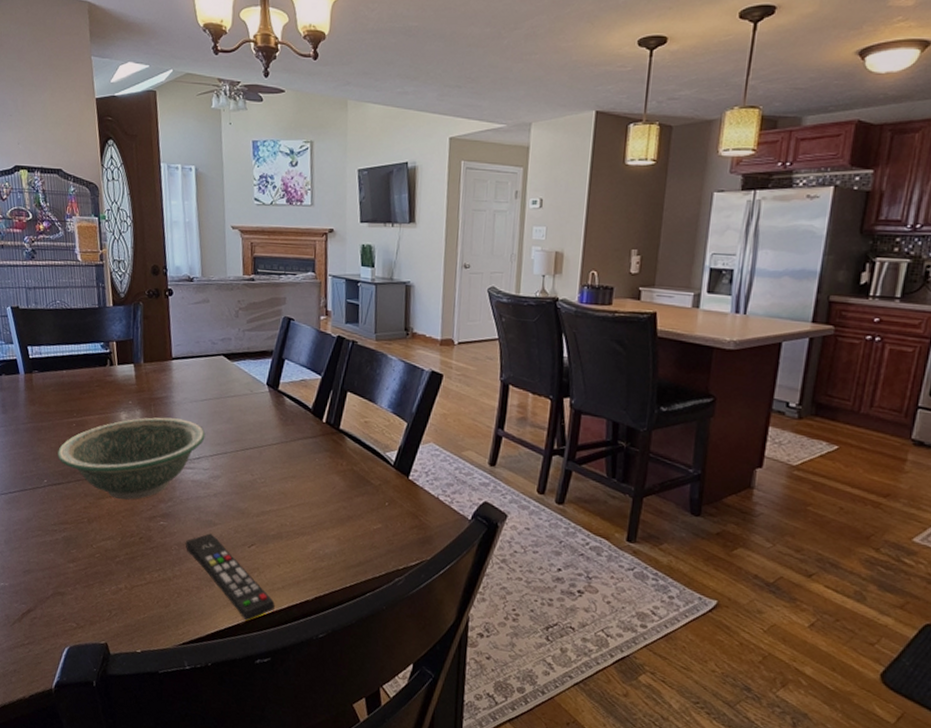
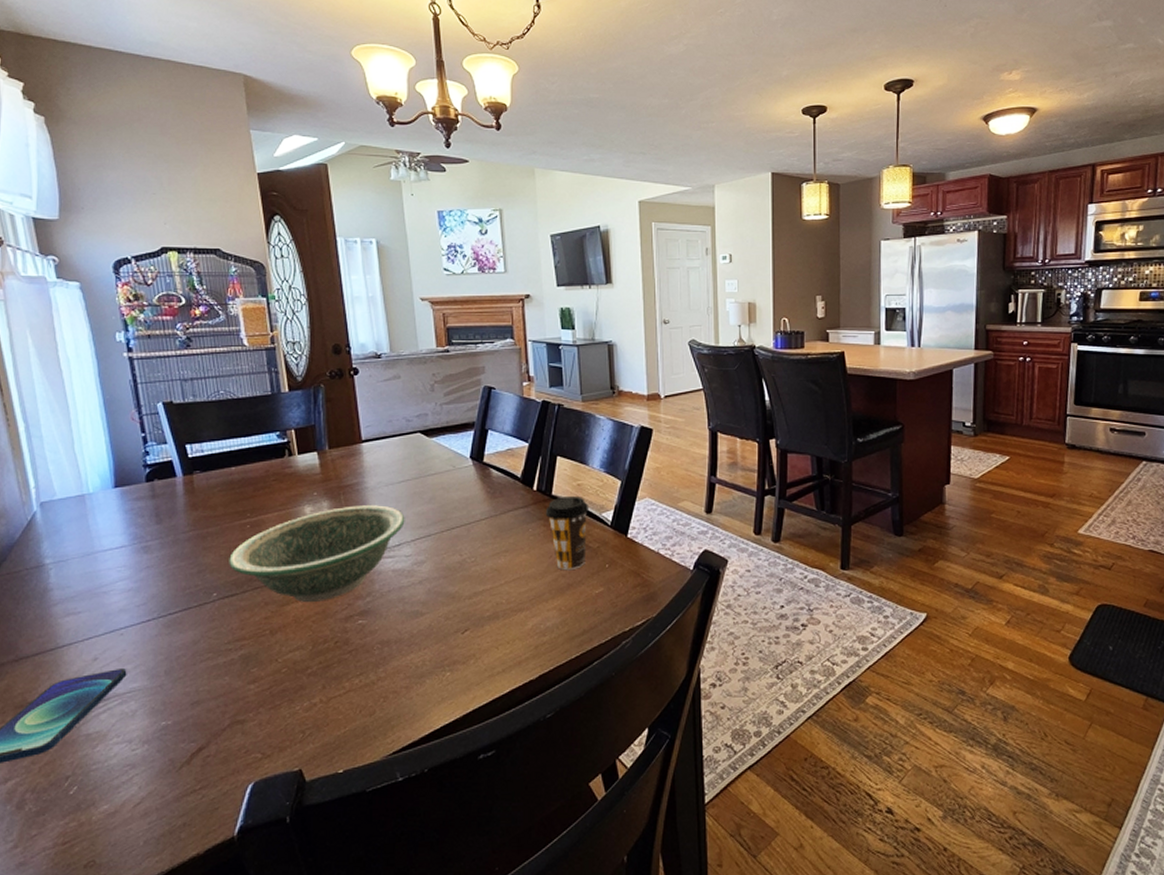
remote control: present [185,533,275,621] -> none [389,625,496,714]
coffee cup: none [332,431,375,504] -> present [545,495,590,571]

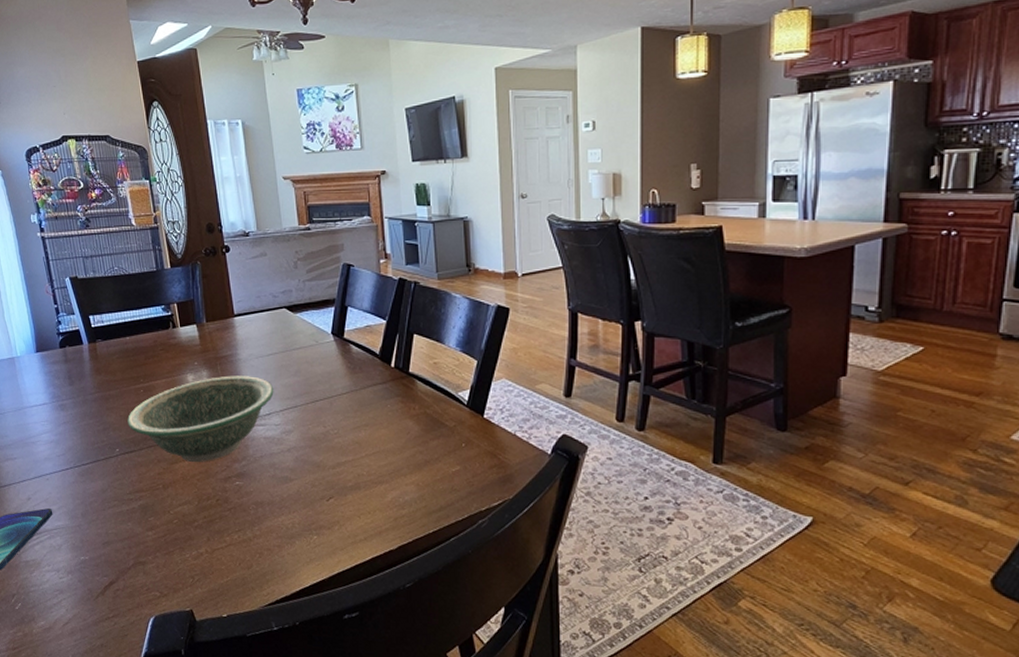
coffee cup: present [545,495,590,571] -> none [403,373,446,448]

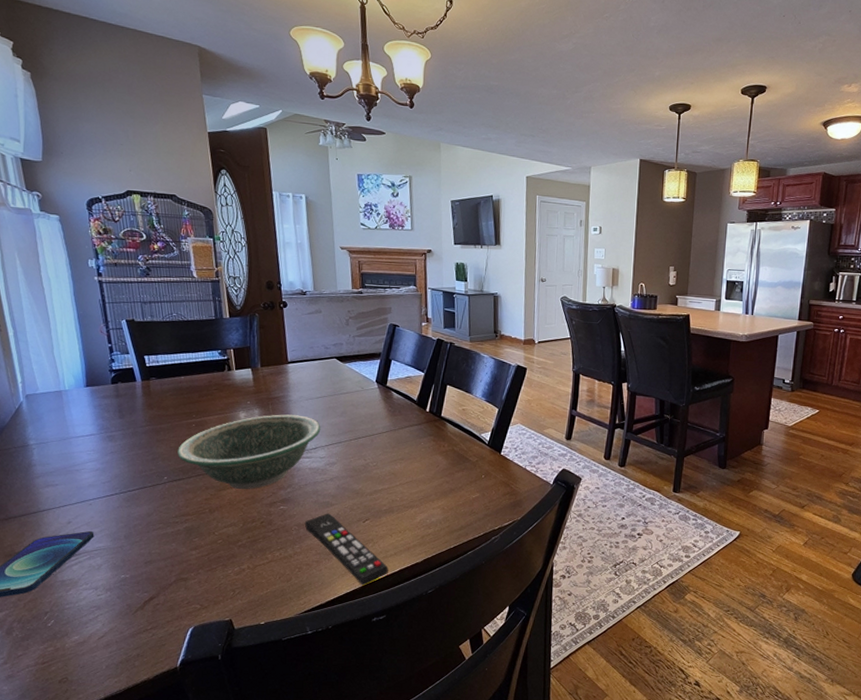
remote control: none [262,490,358,576] -> present [304,513,388,586]

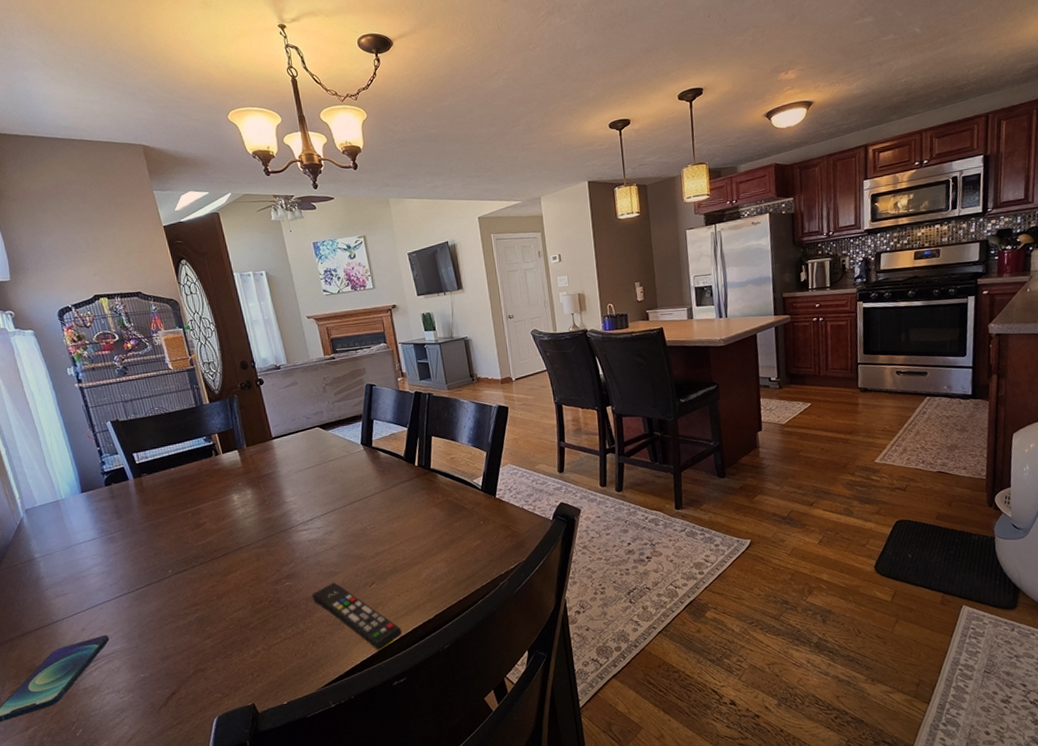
bowl: present [177,414,321,490] -> none [178,488,314,572]

